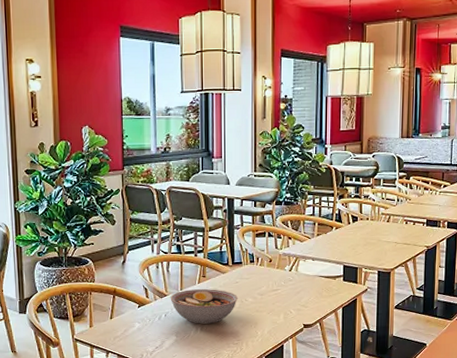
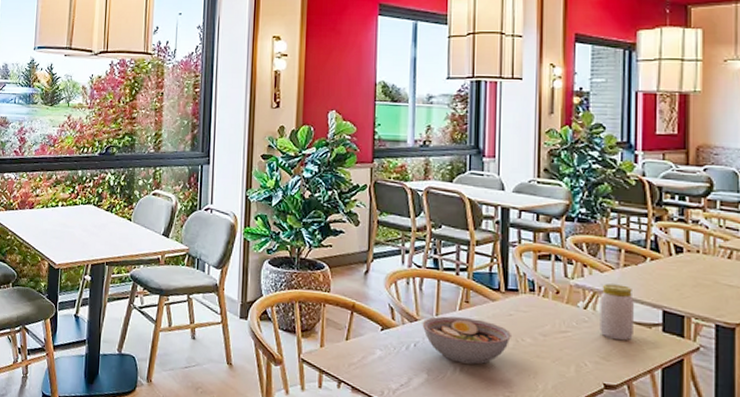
jar: none [300,250,324,291] -> present [600,283,634,341]

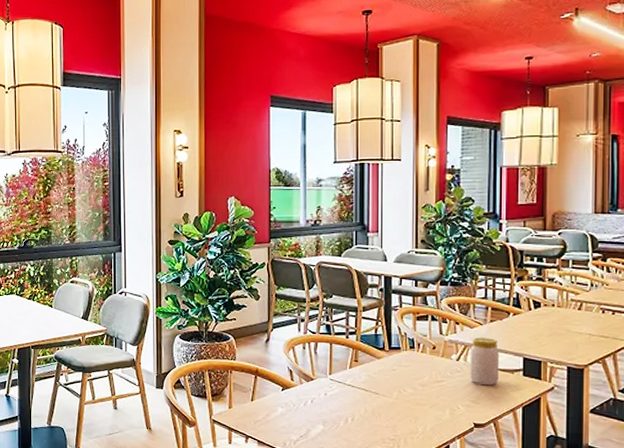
bowl: present [422,316,513,365] -> none [317,374,396,414]

